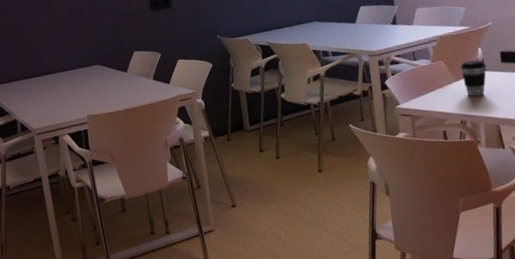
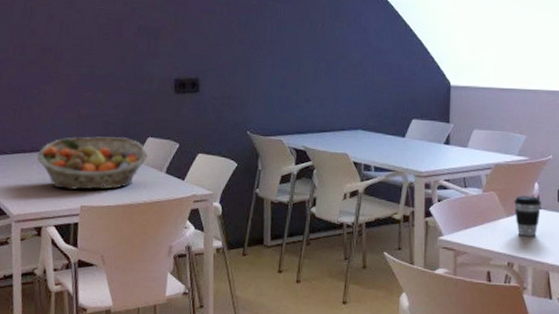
fruit basket: none [46,53,137,104] -> present [37,136,148,191]

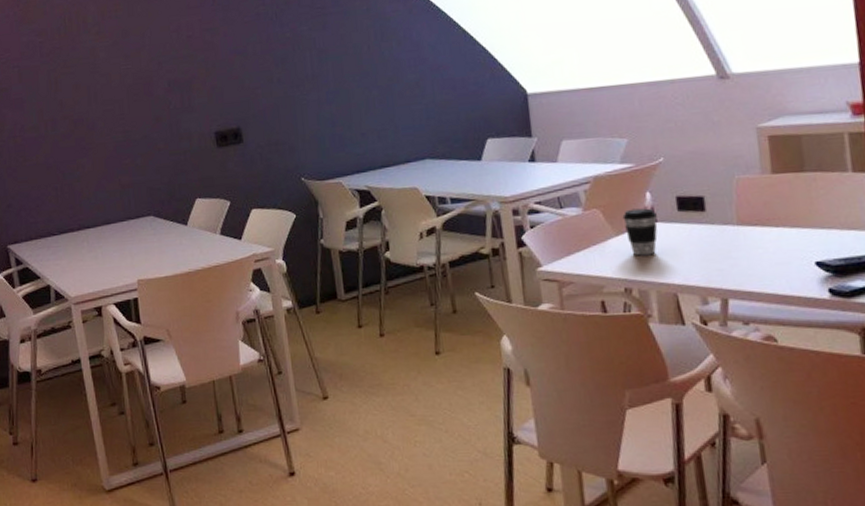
fruit basket: present [37,136,148,191] -> none [86,201,199,265]

